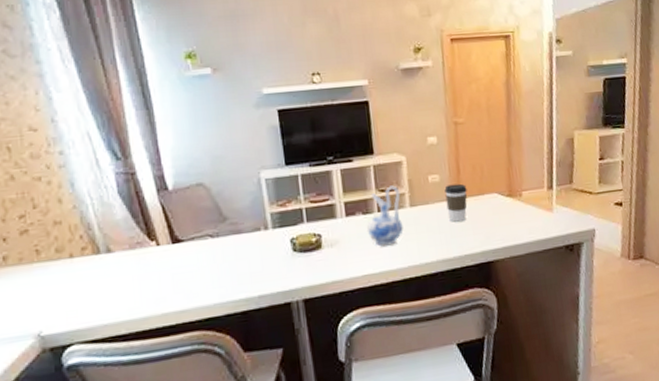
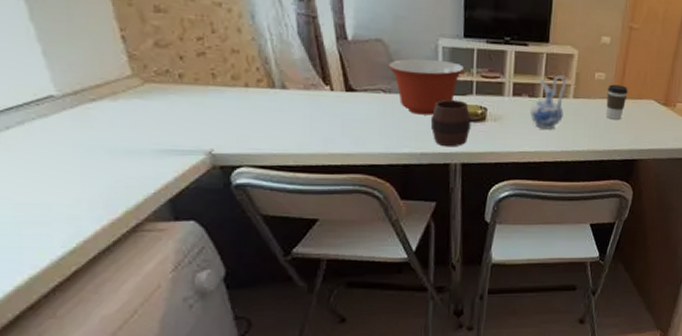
mixing bowl: none [212,192,290,255] -> present [388,58,464,115]
cup: none [263,231,308,284] -> present [430,99,471,147]

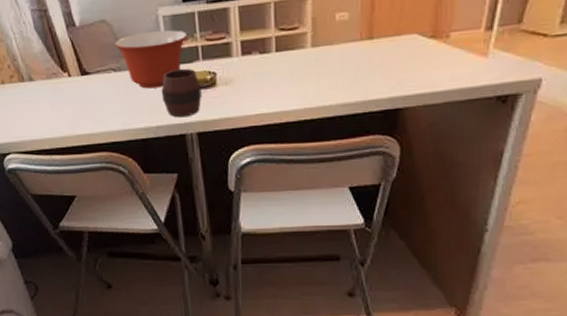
ceramic pitcher: present [529,75,567,129] -> none [262,23,302,87]
coffee cup: present [605,84,628,120] -> none [353,22,381,65]

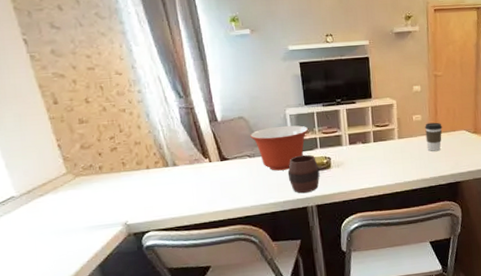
coffee cup: none [353,22,381,65] -> present [425,122,442,151]

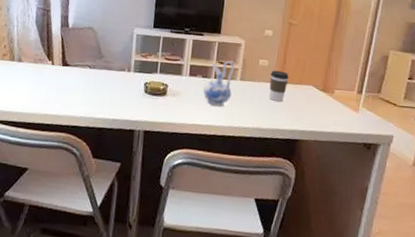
mixing bowl: present [250,125,308,171] -> none [95,43,152,88]
cup: present [287,154,320,194] -> none [122,76,155,116]
ceramic pitcher: none [365,122,392,168] -> present [202,60,235,106]

